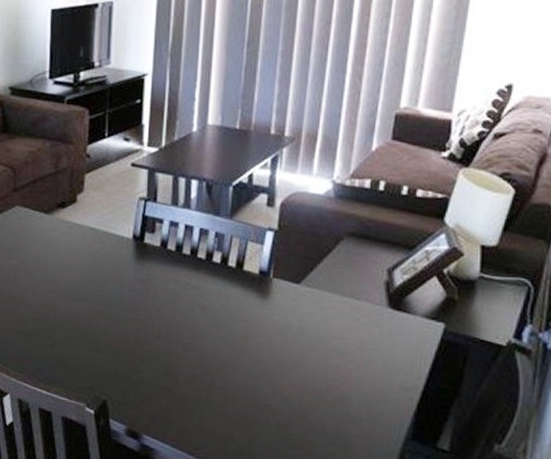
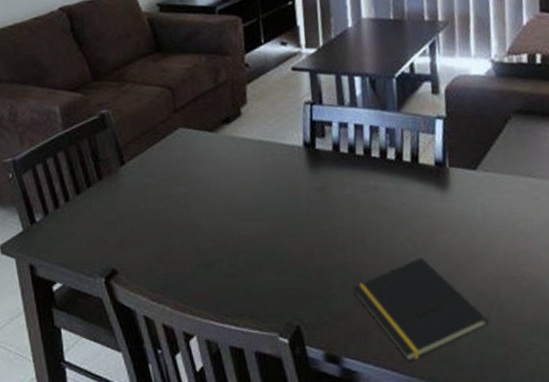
notepad: none [161,357,288,449] -> present [353,257,489,362]

